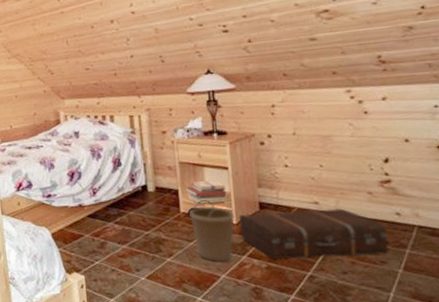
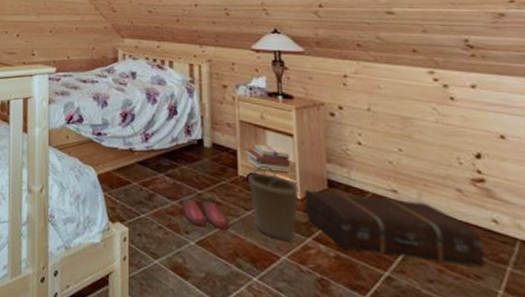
slippers: none [131,240,174,264] -> present [182,198,228,231]

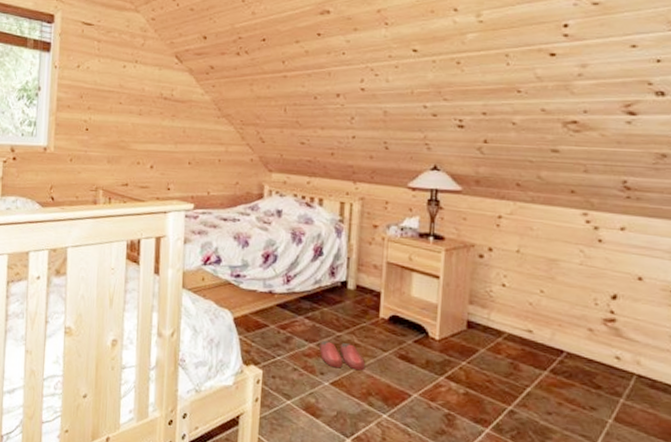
books: present [246,143,291,174] -> none [390,285,434,316]
basket: present [248,166,300,241] -> none [388,308,439,380]
suitcase: present [303,189,485,267] -> none [441,330,603,400]

